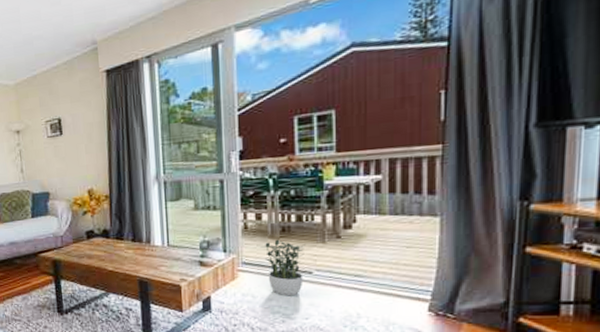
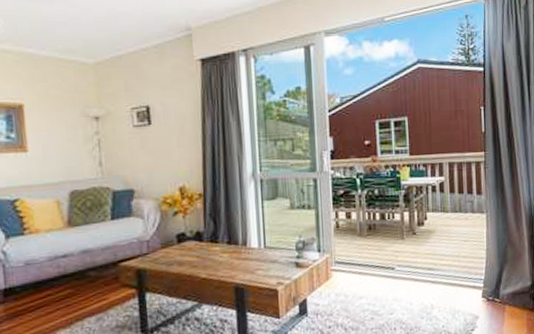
potted plant: present [261,239,306,296] -> none [351,237,389,293]

